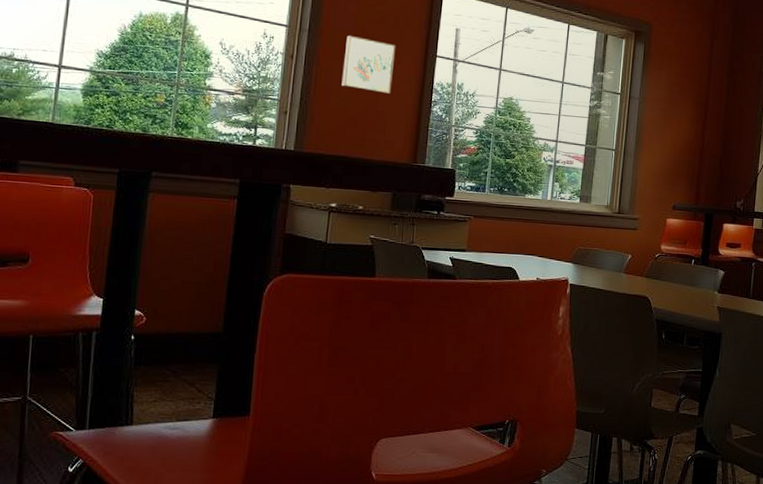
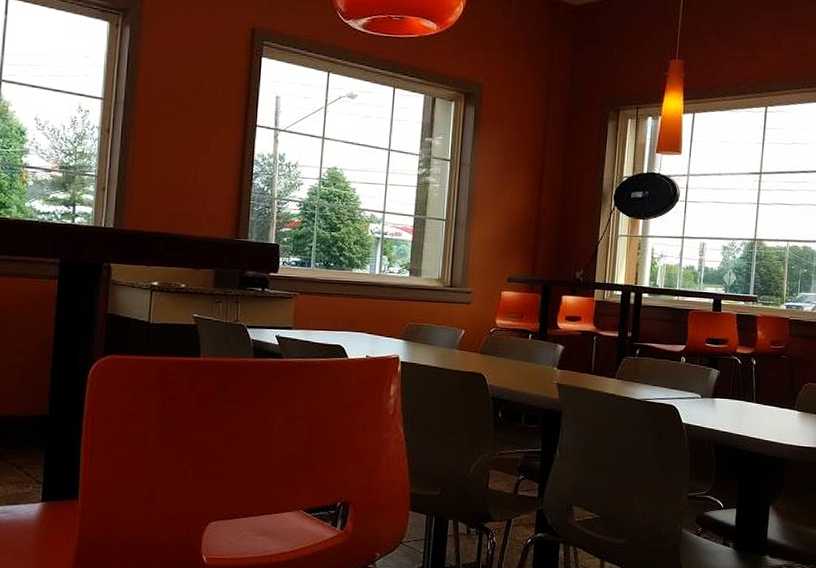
wall art: present [341,35,396,95] -> none [159,106,215,167]

